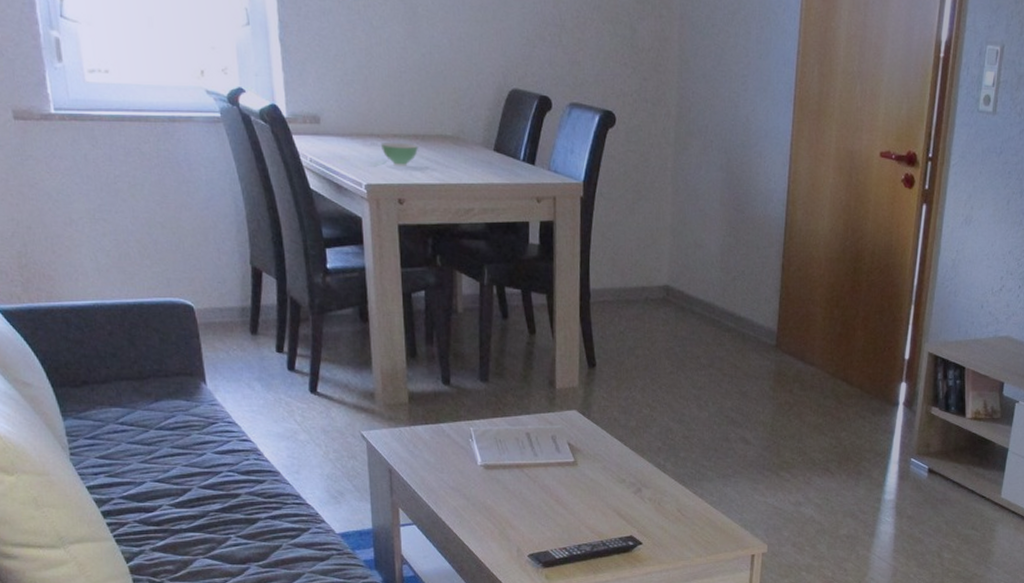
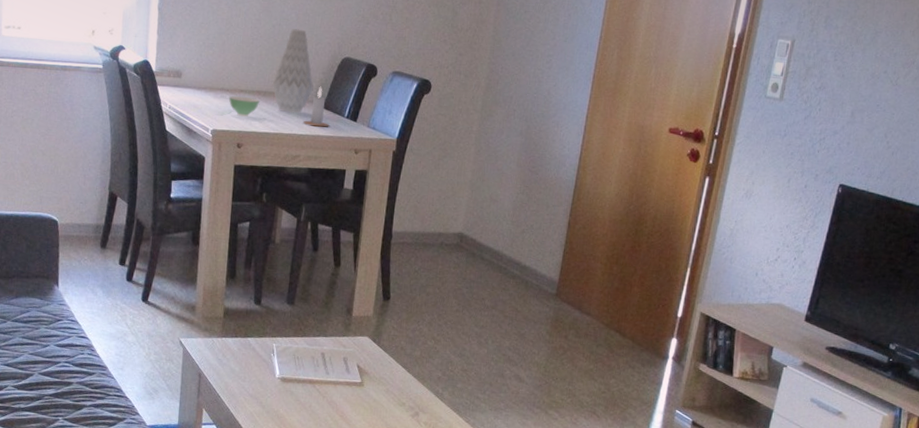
vase: none [430,57,480,159] -> present [272,29,314,114]
candle: none [472,125,504,174] -> present [302,86,329,127]

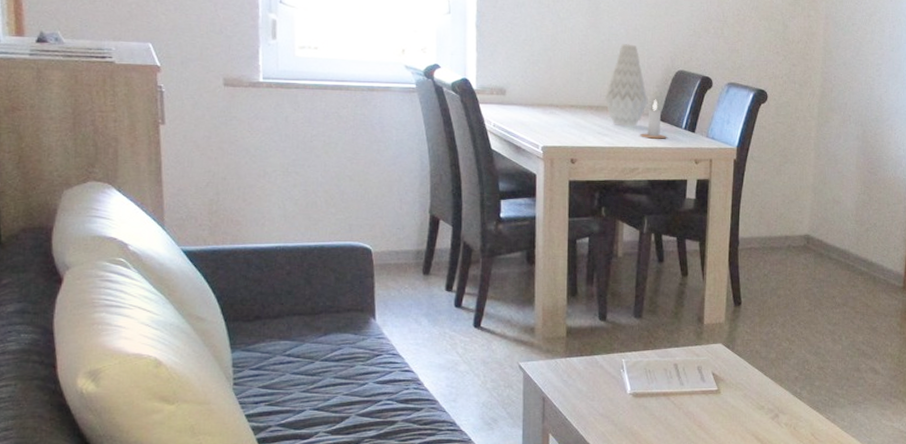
bowl: present [228,95,261,118] -> none [558,111,593,133]

